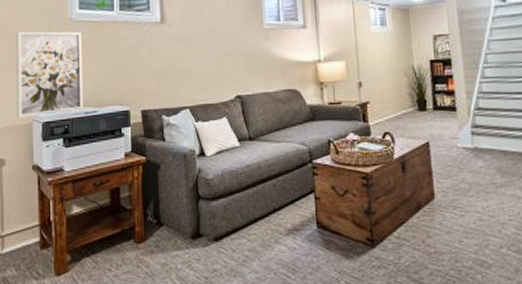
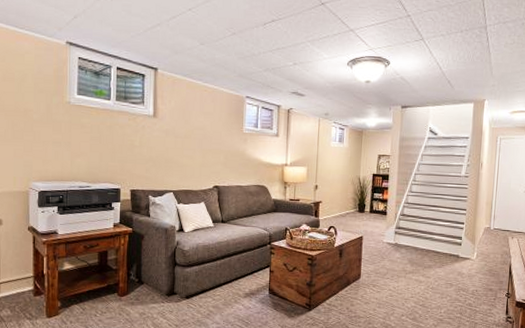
wall art: present [17,31,84,118] -> none [15,107,79,185]

